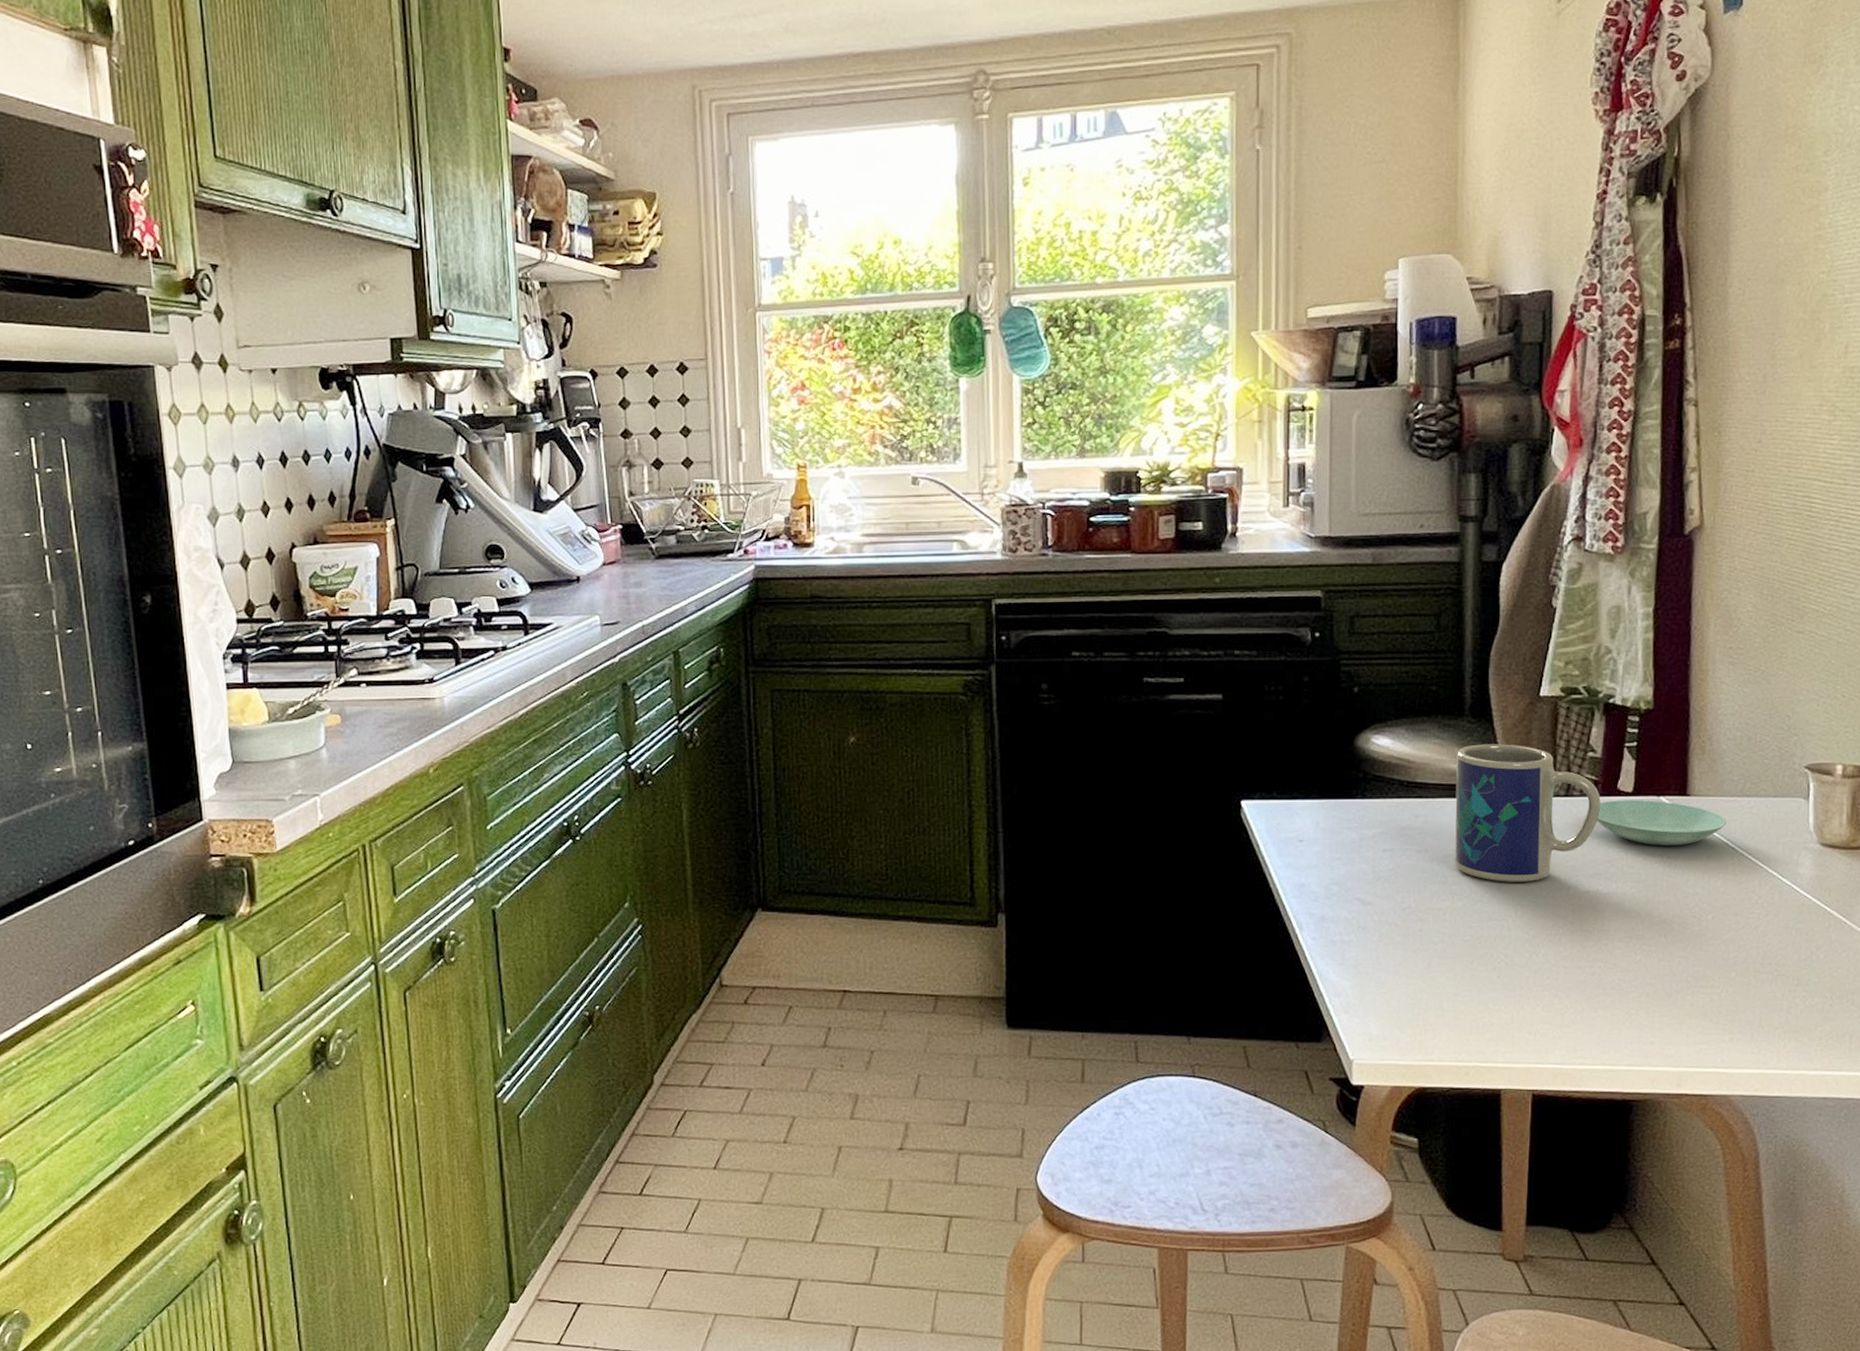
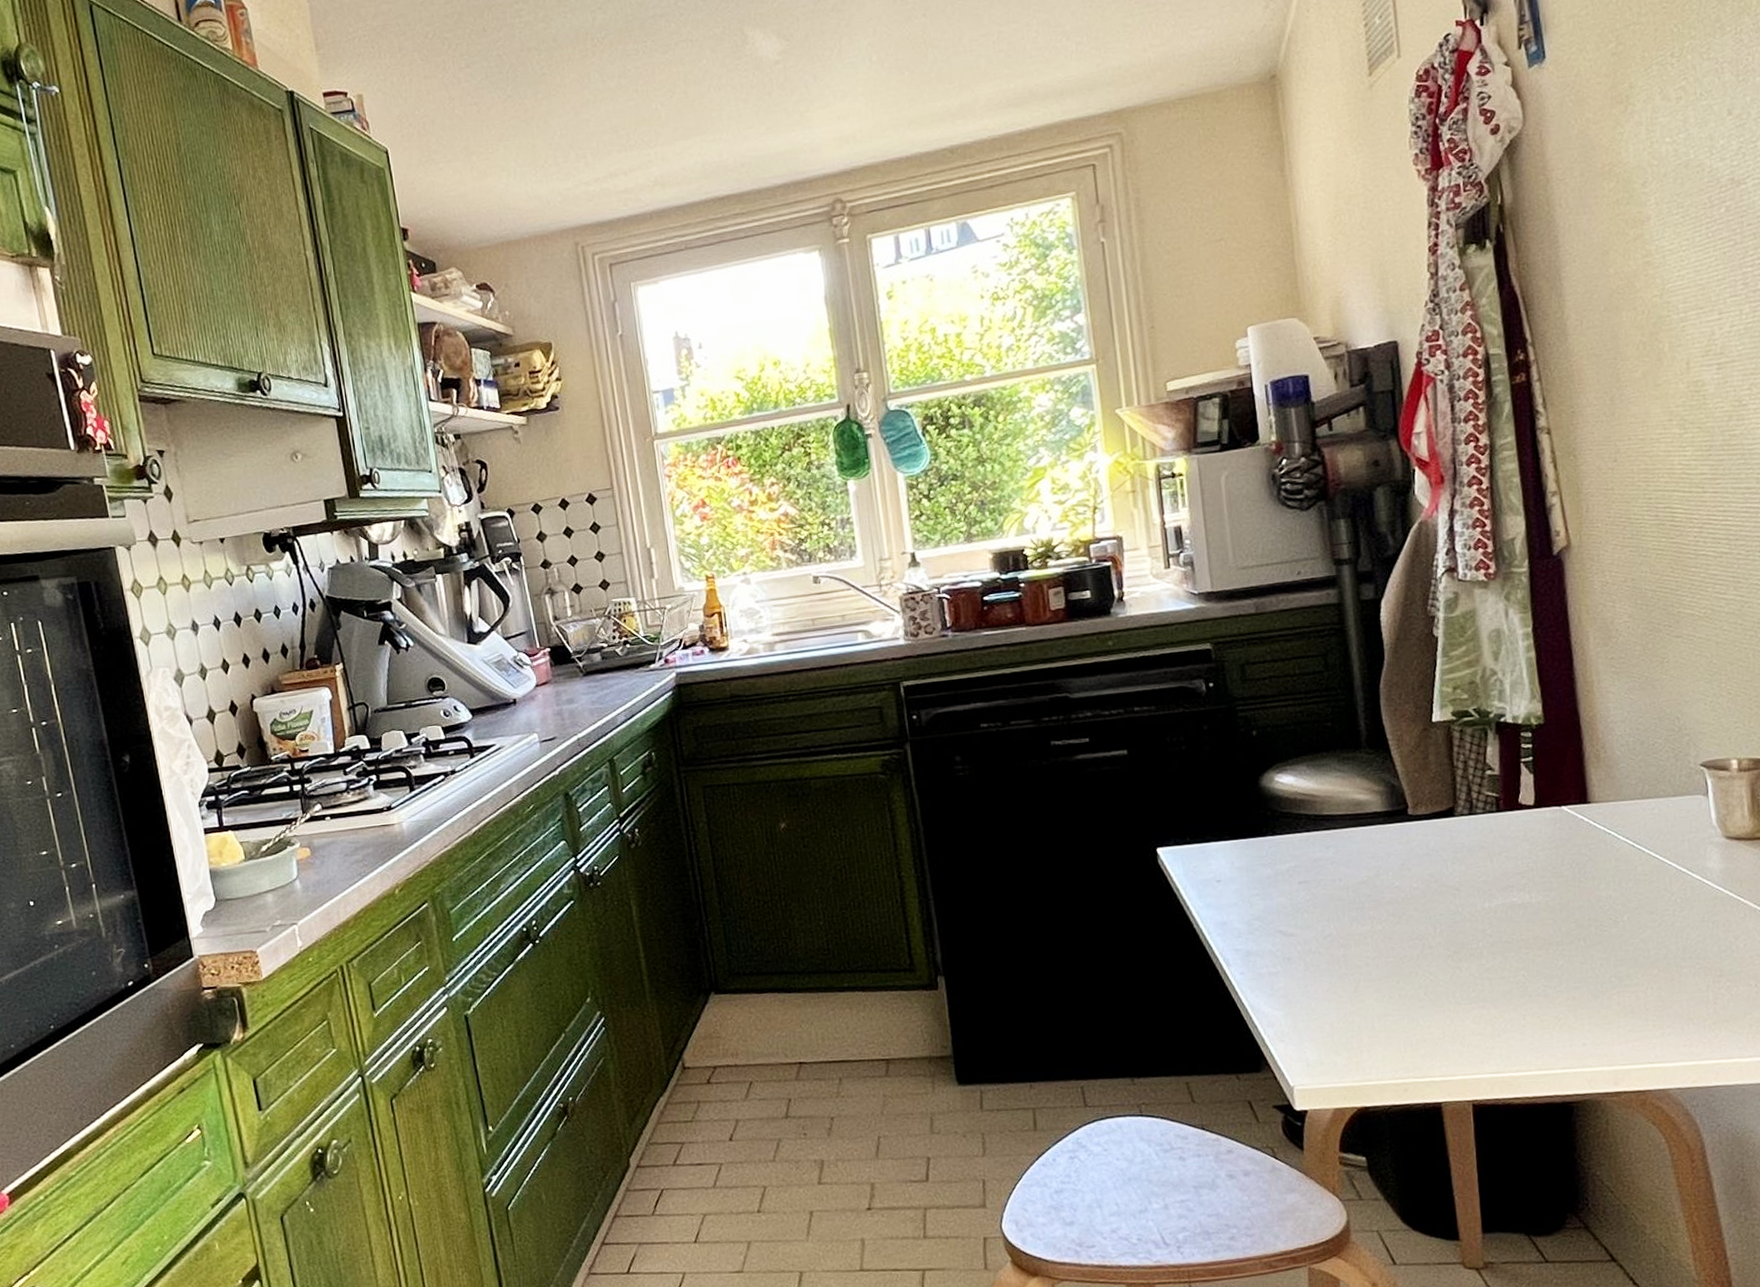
mug: present [1454,744,1601,882] -> none [1359,770,1505,903]
saucer: present [1596,800,1727,846] -> none [1502,810,1631,854]

